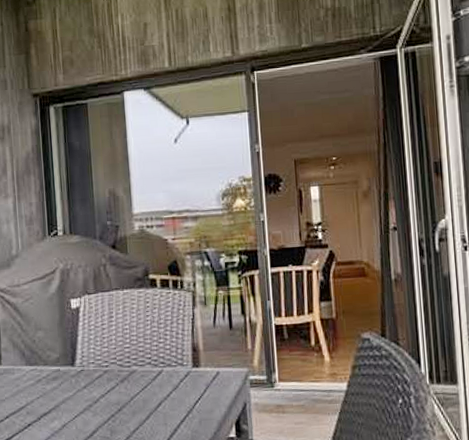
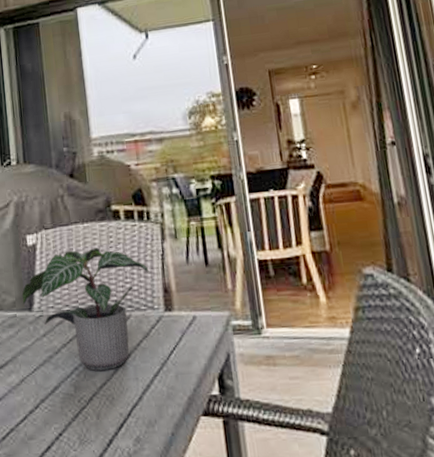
potted plant: none [65,311,182,417] -> present [22,247,151,371]

